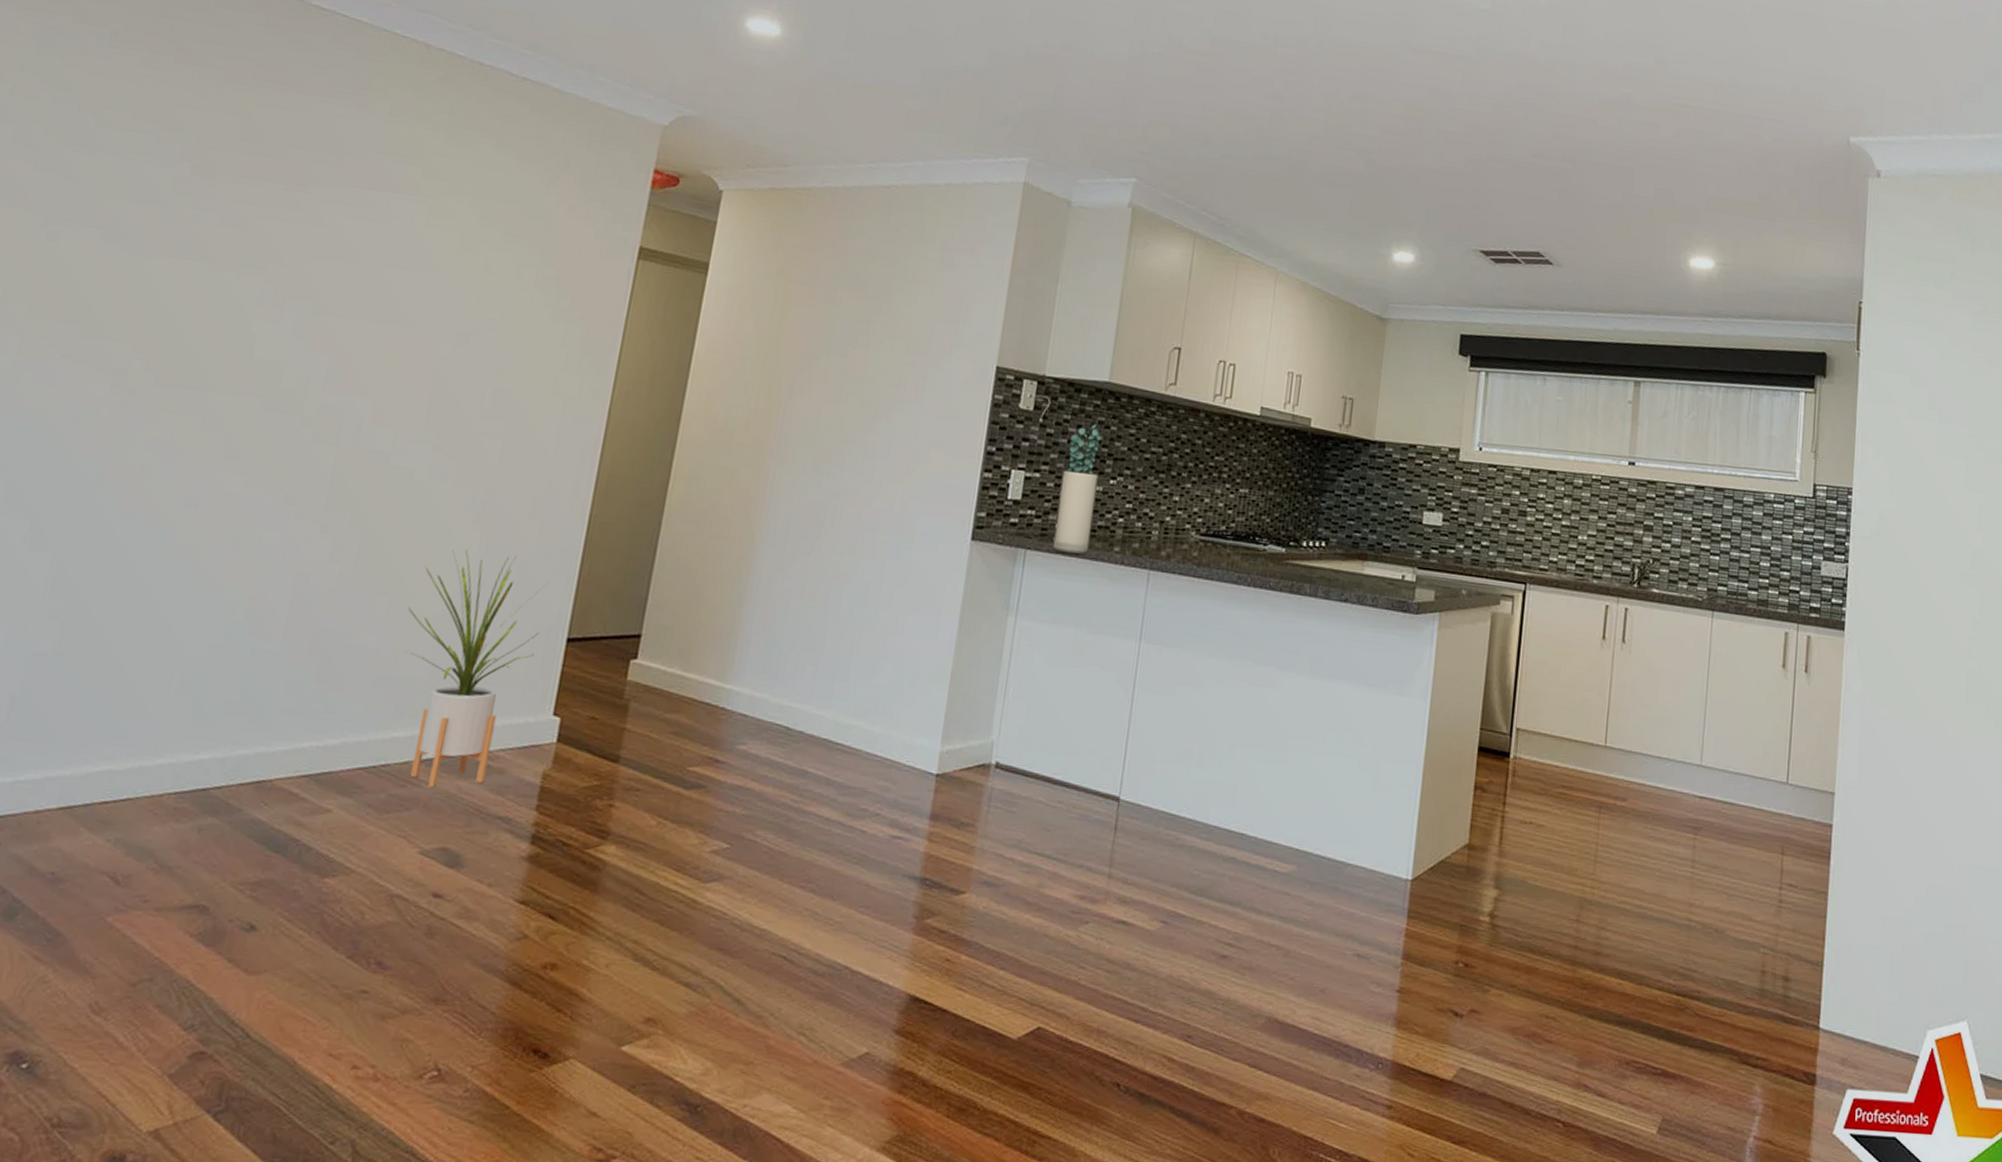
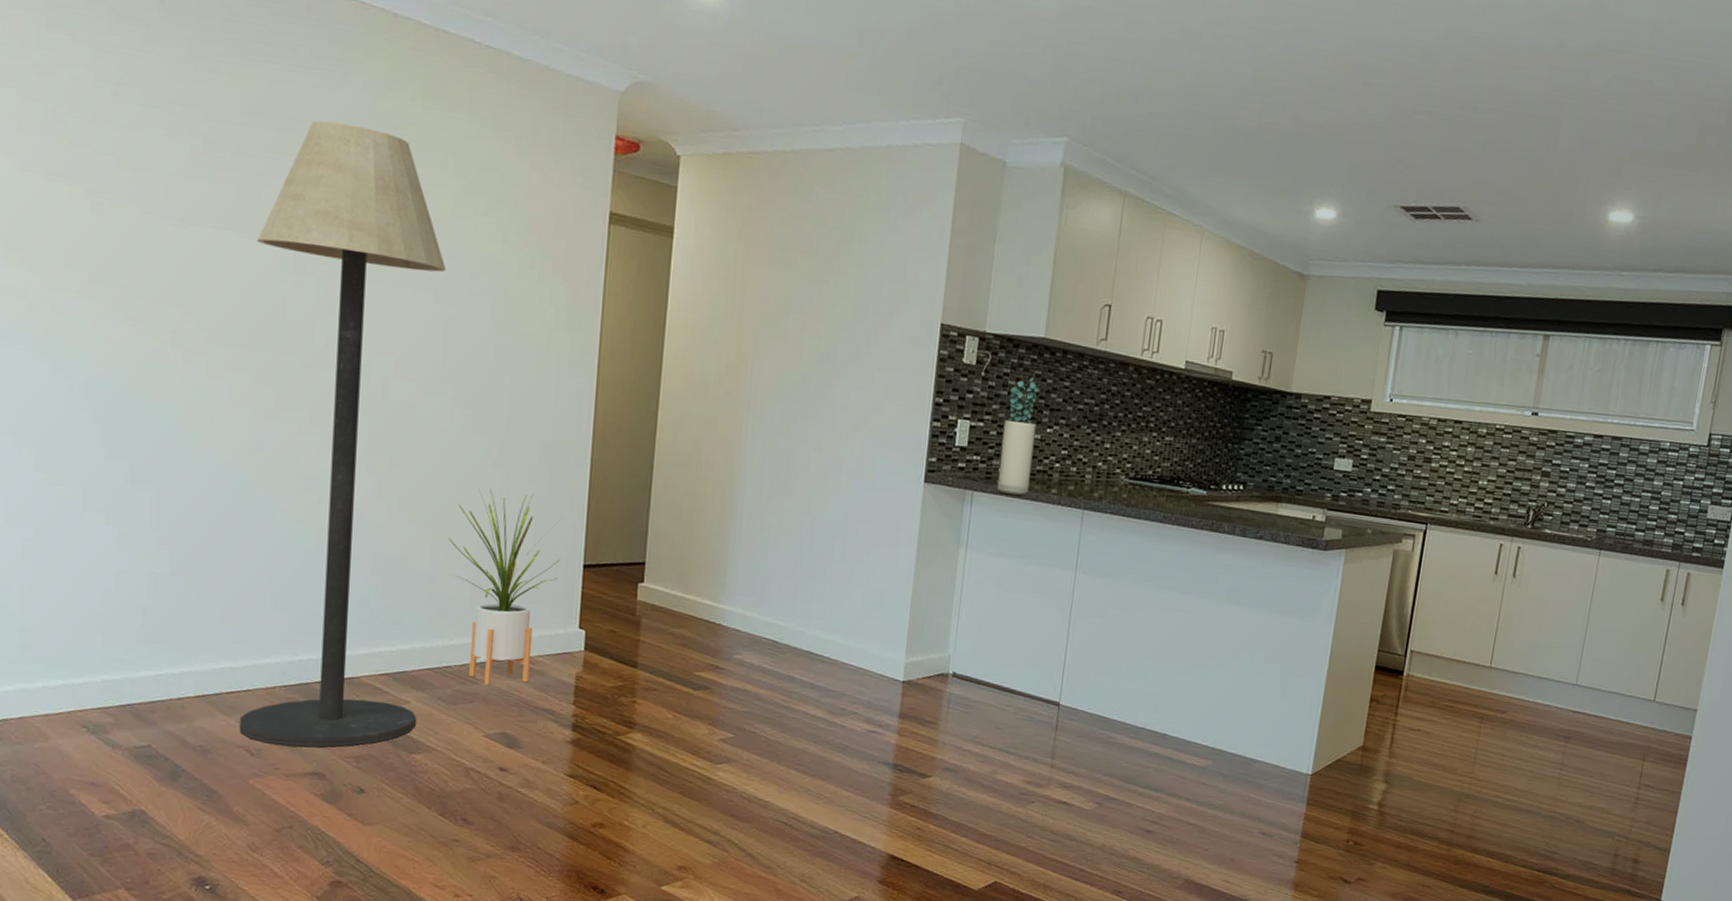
floor lamp: none [106,149,448,872] -> present [239,121,446,748]

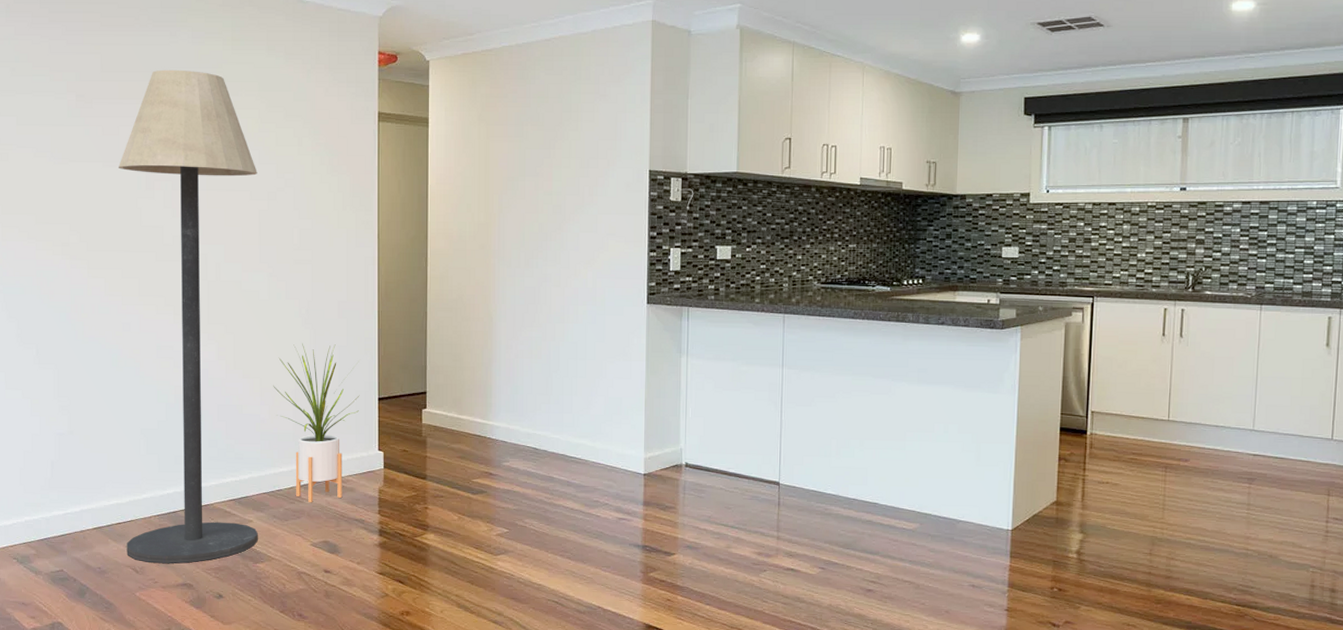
vase: present [996,372,1038,496] -> none [708,202,737,308]

